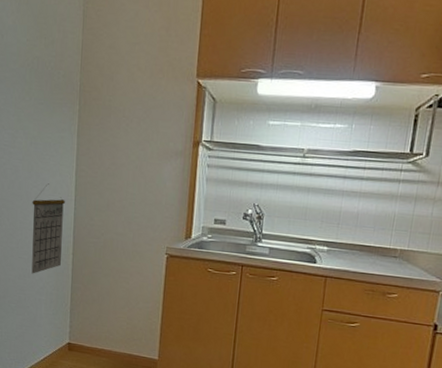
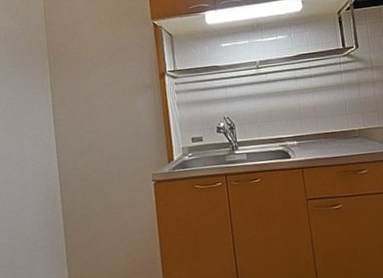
calendar: present [31,183,65,274] -> none [14,138,51,231]

